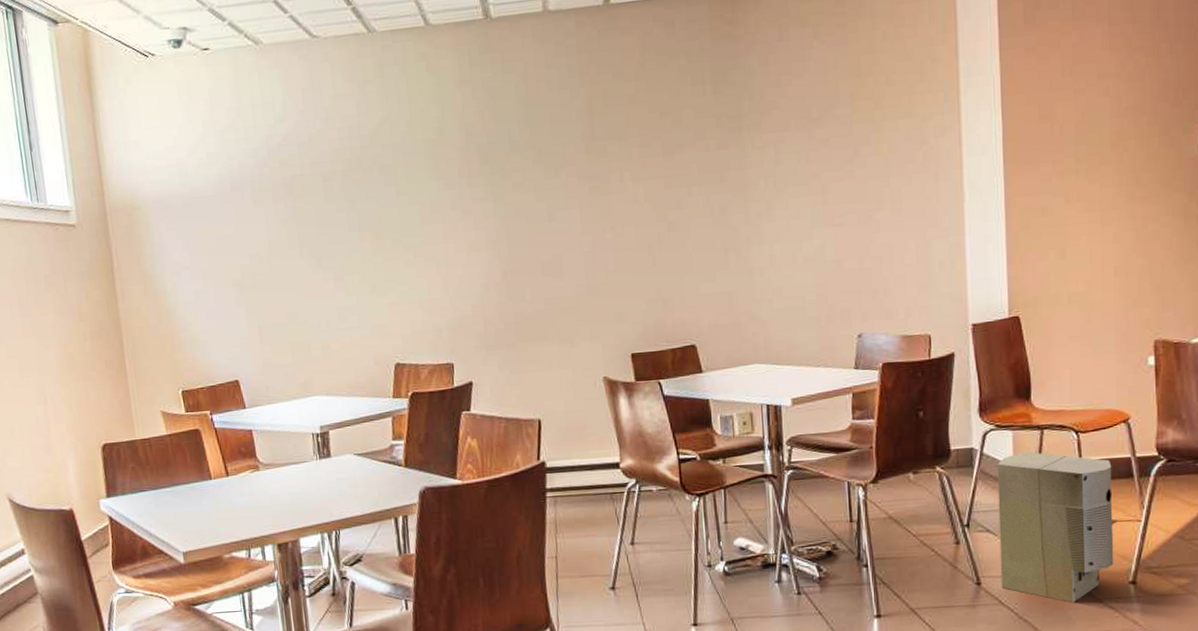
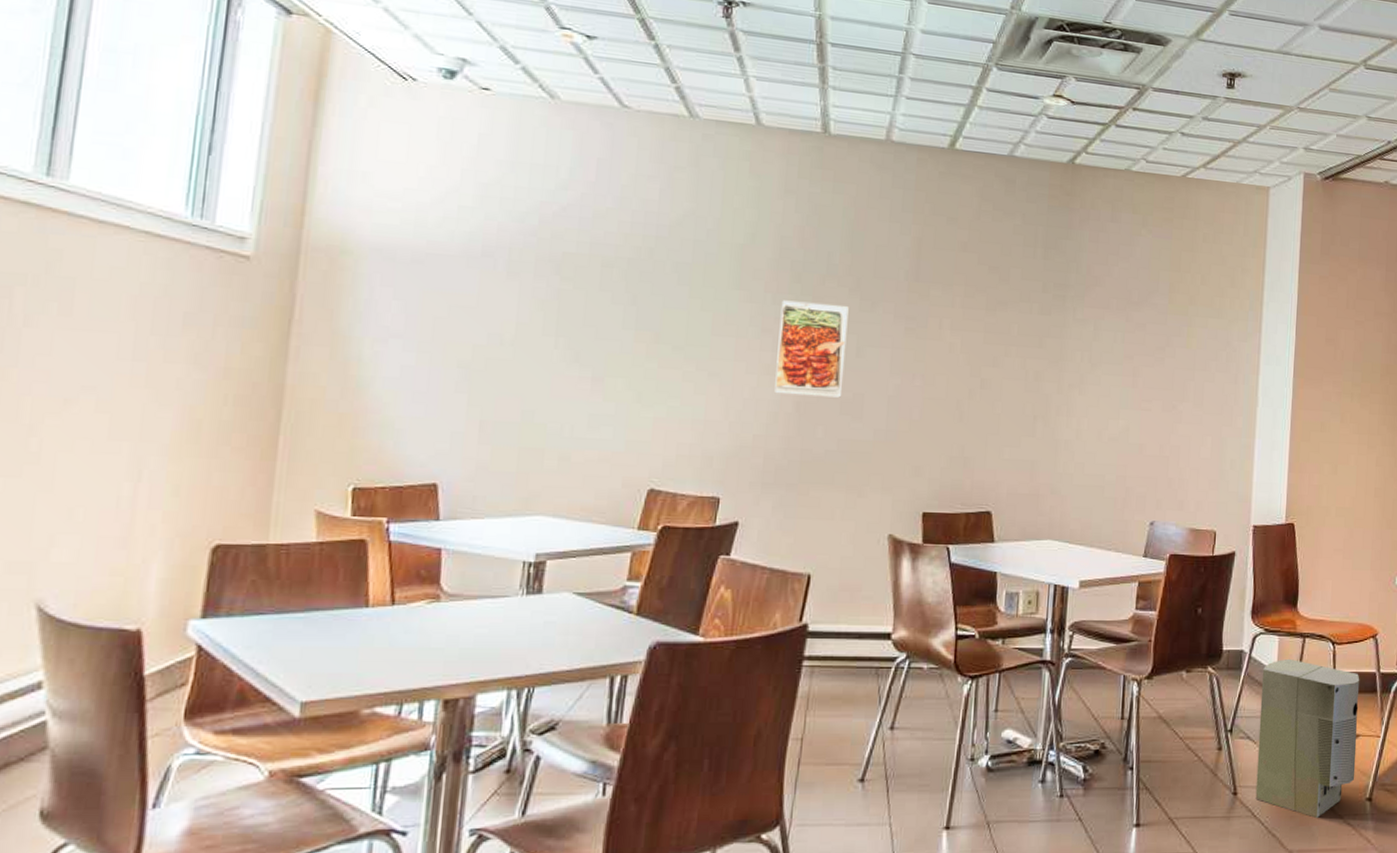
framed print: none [475,177,541,266] -> present [774,300,849,398]

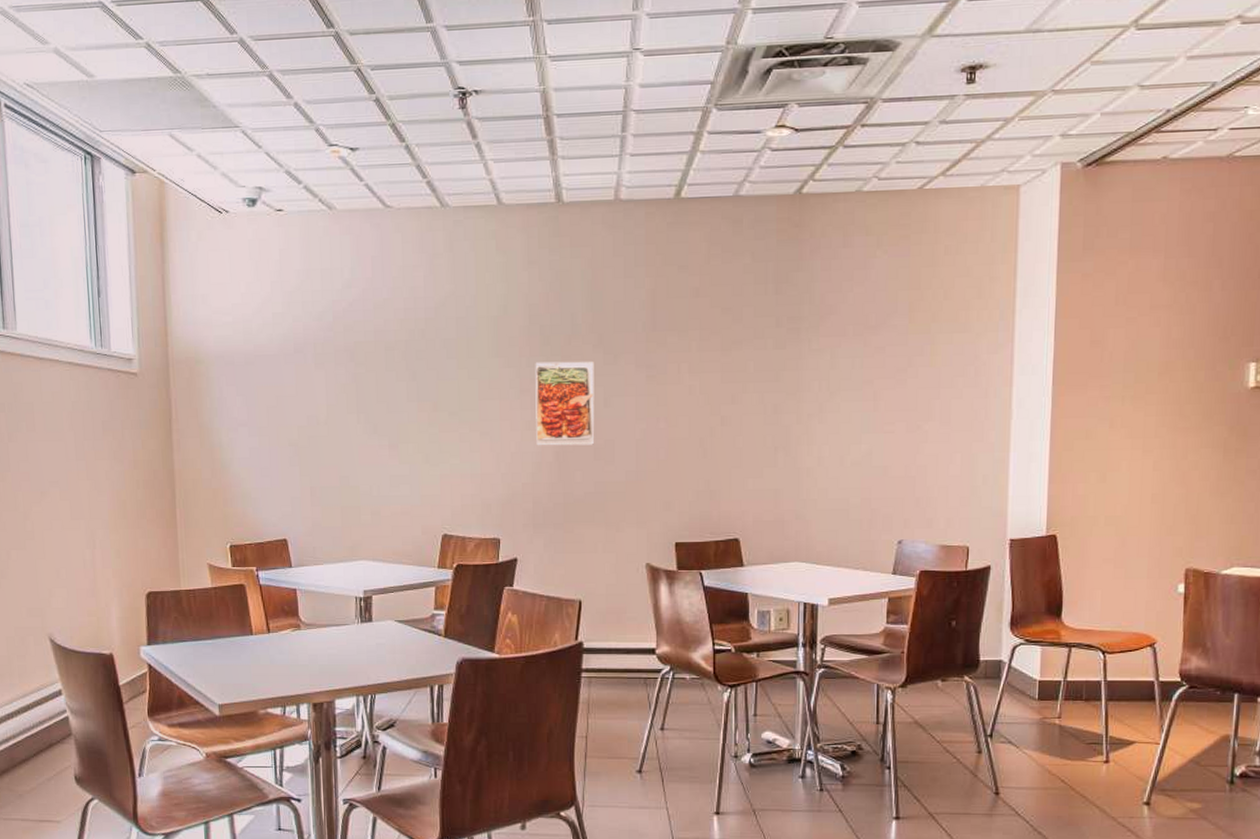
air purifier: present [1255,658,1360,818] -> none [1019,667,1135,819]

